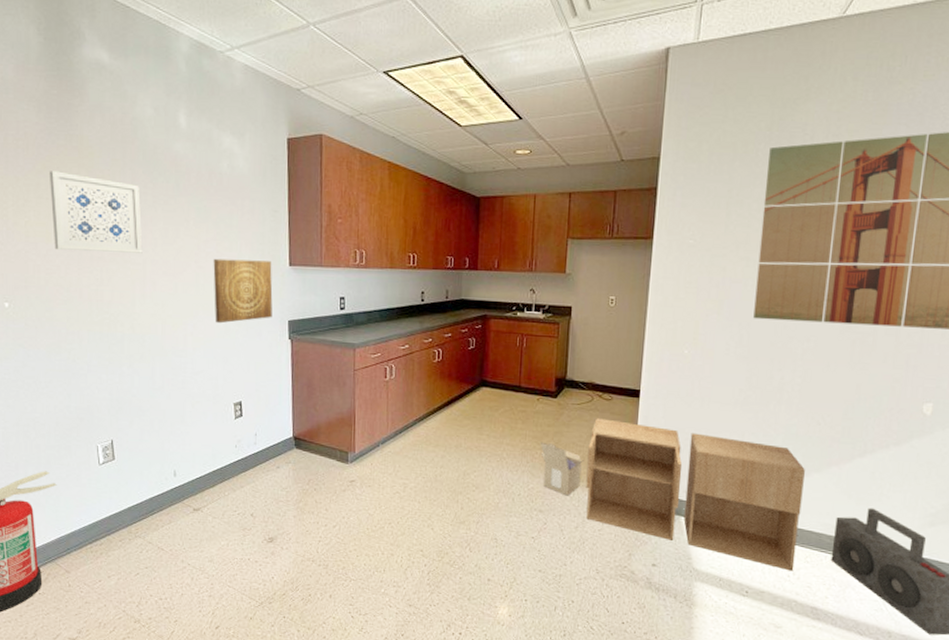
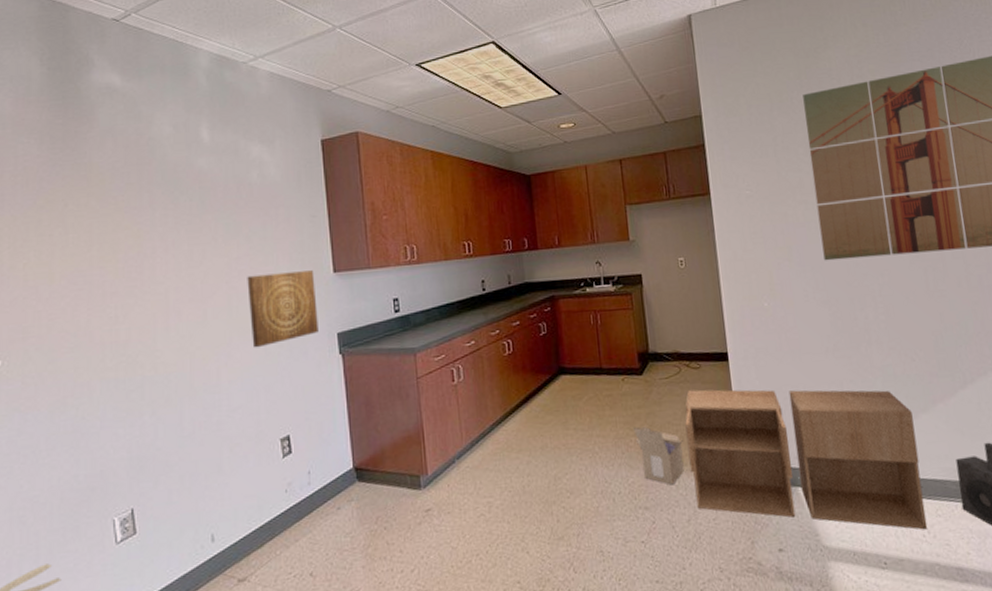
wall art: present [49,171,143,253] -> none [52,203,164,291]

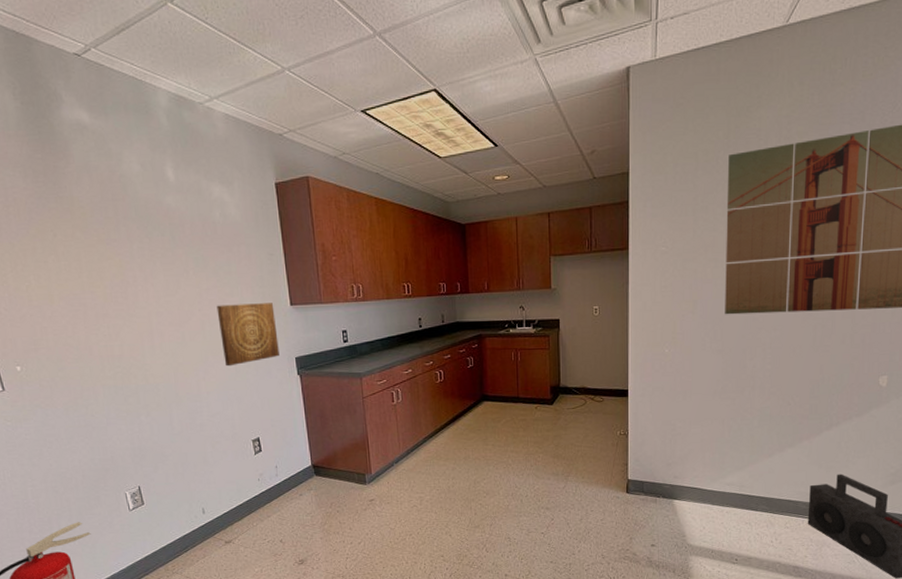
cardboard box: present [633,427,684,485] -> none [541,446,583,493]
storage cabinet: present [685,389,928,530] -> none [585,419,780,537]

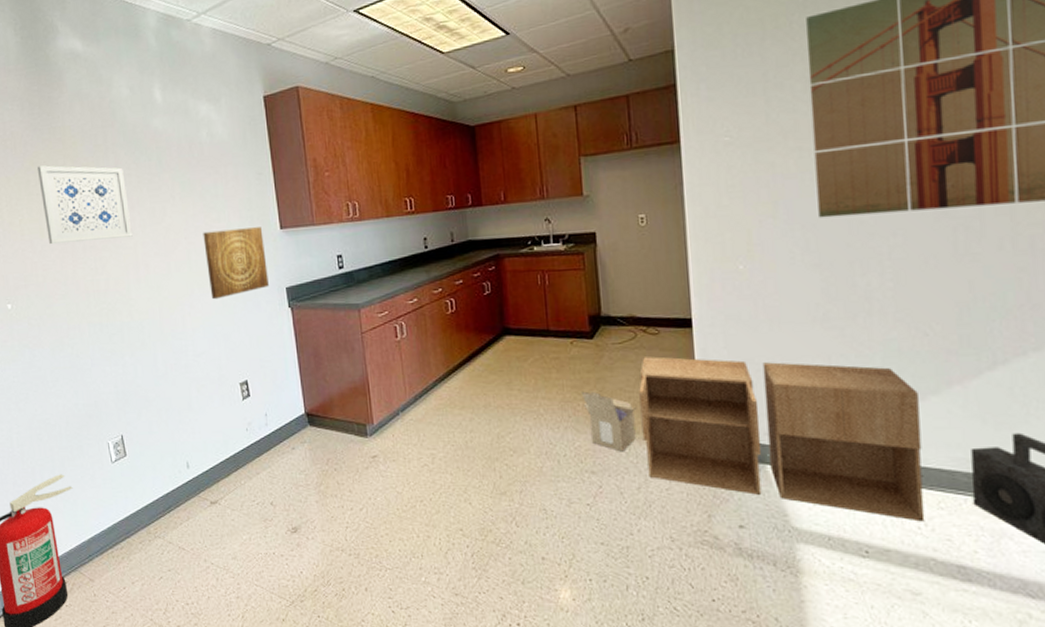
wall art: none [43,234,147,311] -> present [37,165,133,245]
cardboard box: none [541,446,583,493] -> present [581,391,637,452]
storage cabinet: none [585,419,780,537] -> present [639,356,925,522]

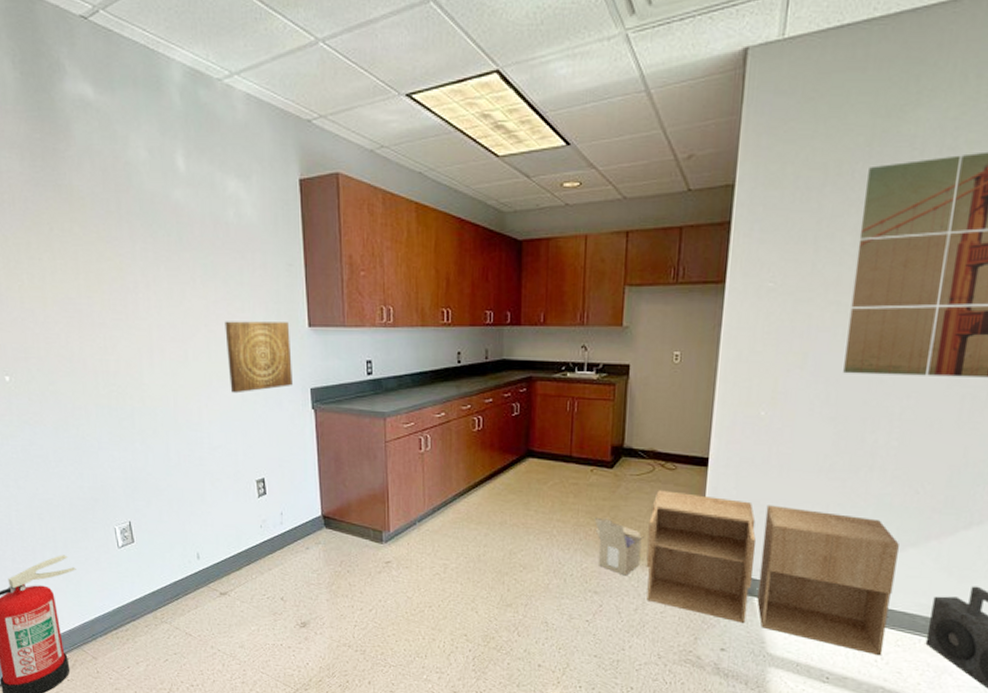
wall art: present [37,165,133,245] -> none [39,227,147,317]

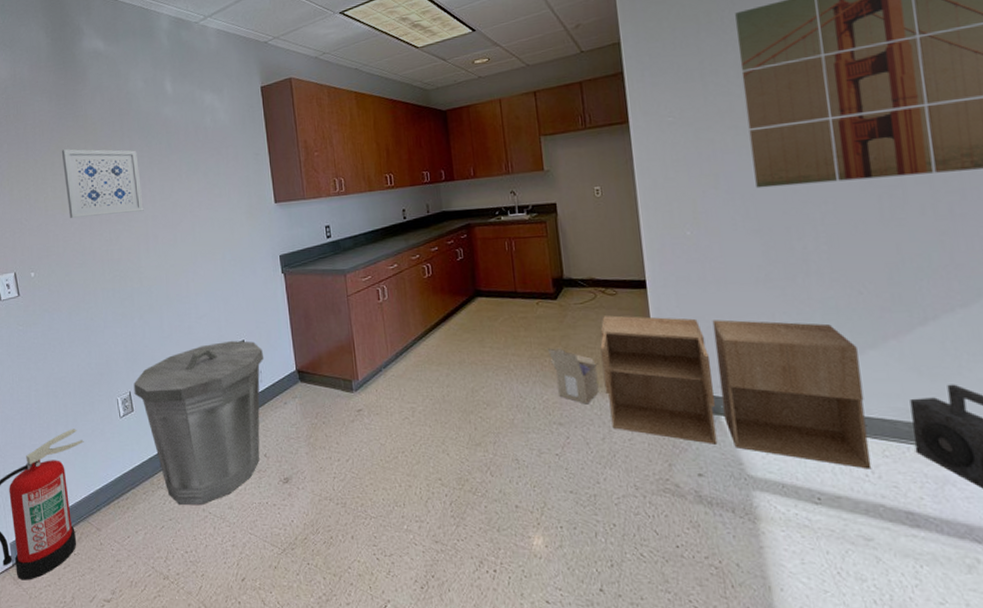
wall art: none [39,227,147,317] -> present [61,149,144,219]
trash can: none [134,477,287,642] -> present [133,340,265,505]
wall art: present [225,321,293,394] -> none [206,201,264,267]

